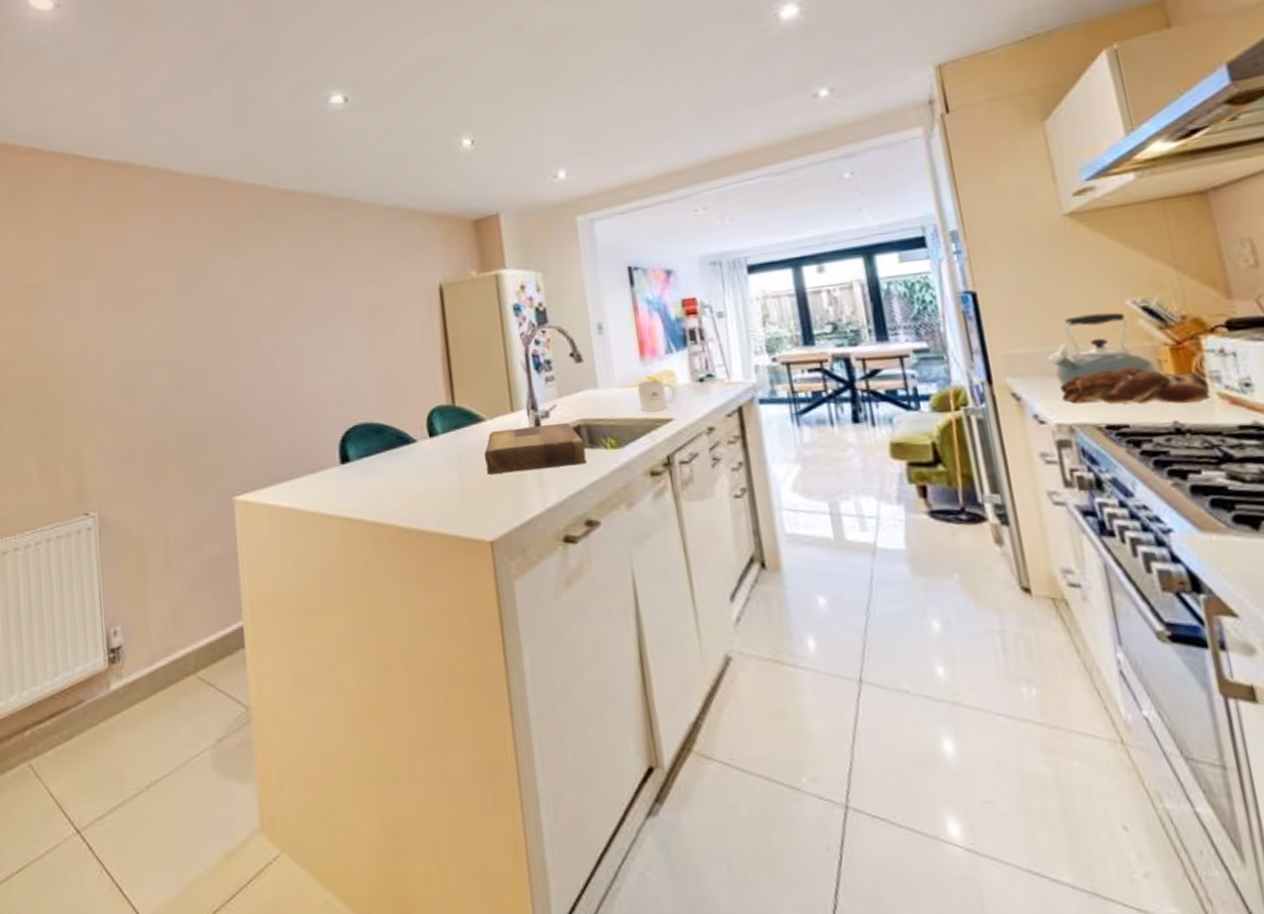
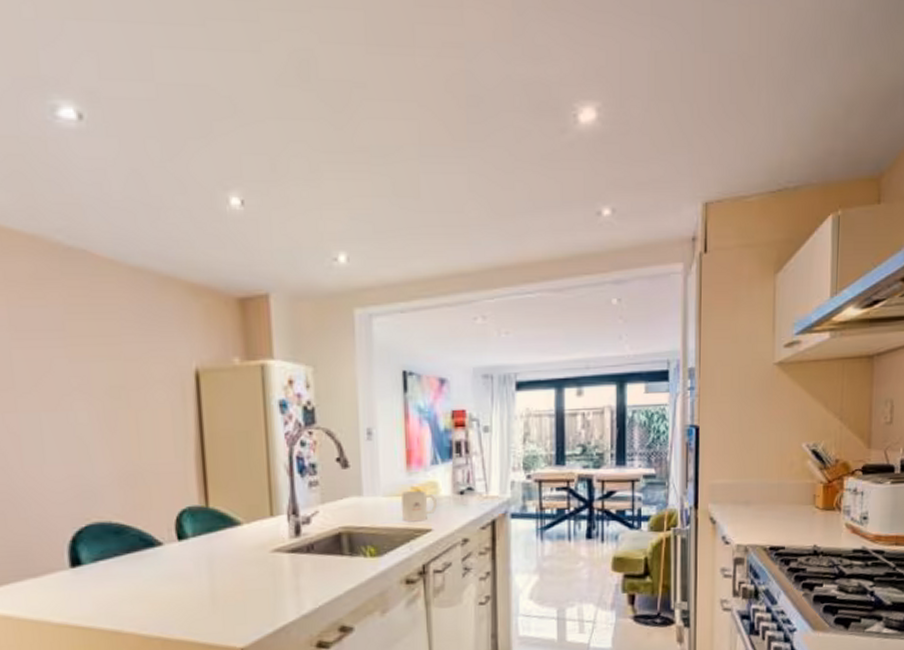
cutting board: present [484,423,587,475] -> none [238,529,345,581]
kettle: present [1046,312,1159,386] -> none [740,453,813,513]
bread loaf: present [1060,366,1211,404] -> none [745,499,842,532]

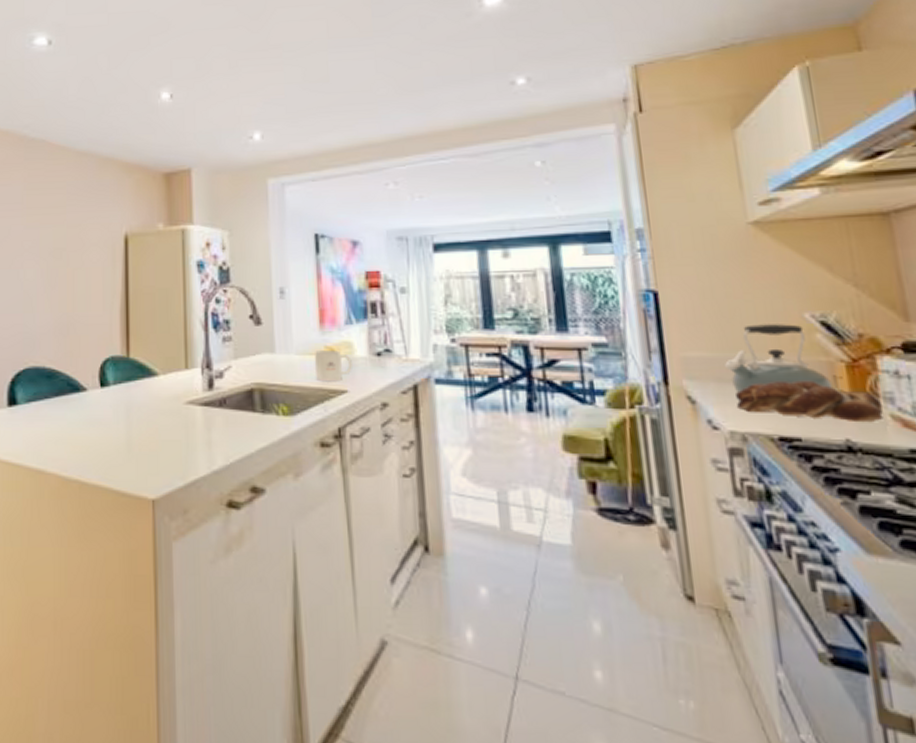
kettle: none [740,453,813,513] -> present [723,324,834,394]
bread loaf: none [745,499,842,532] -> present [736,380,884,423]

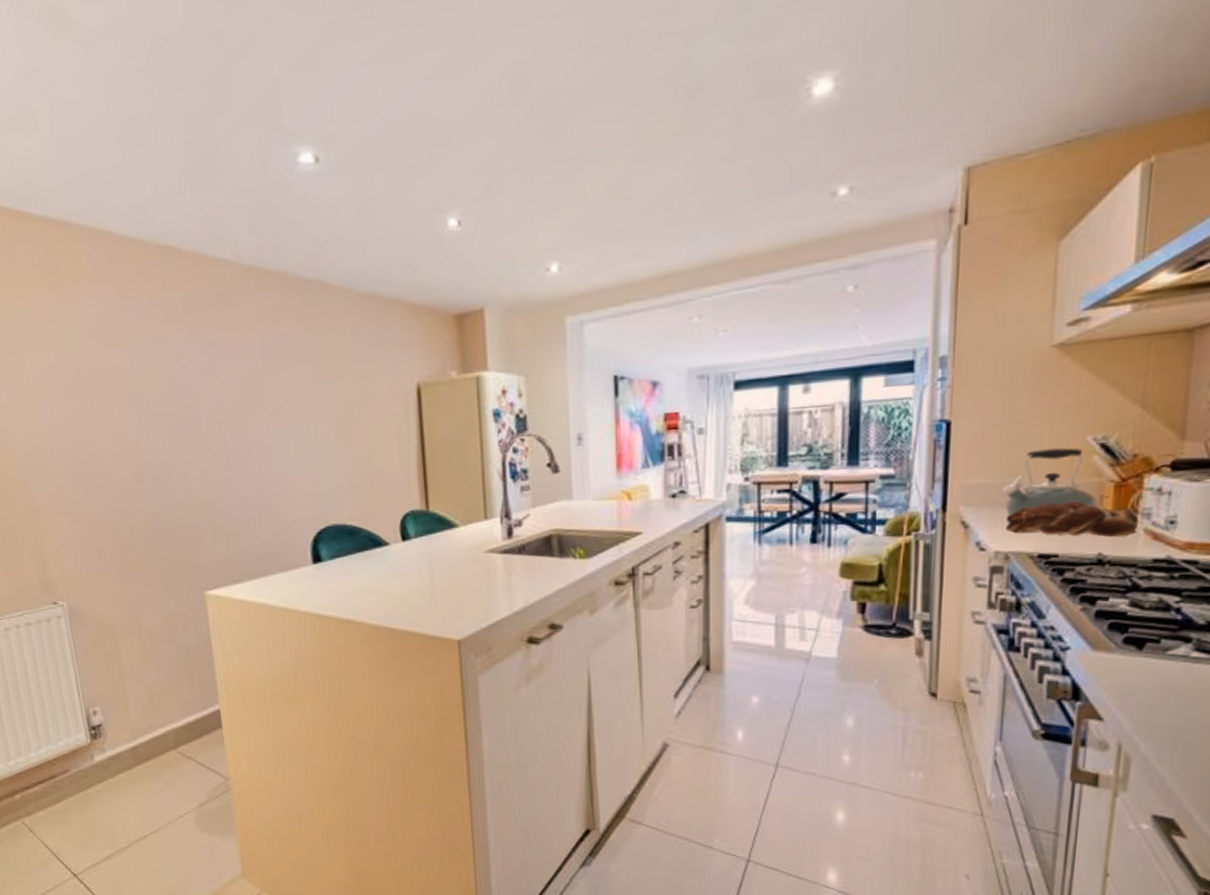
mug: present [314,350,352,382] -> none [610,494,647,525]

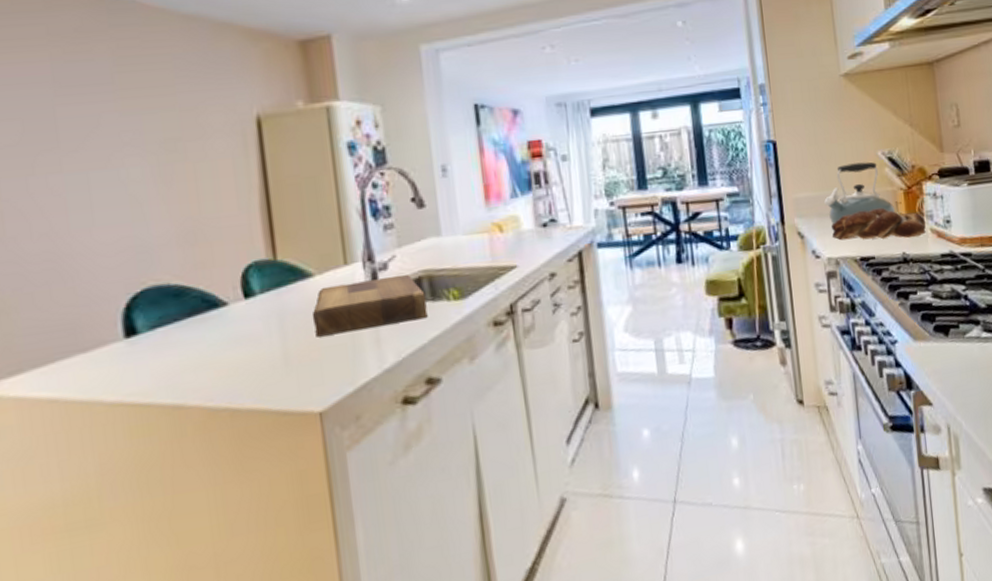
cutting board: none [455,532,555,579] -> present [312,275,428,337]

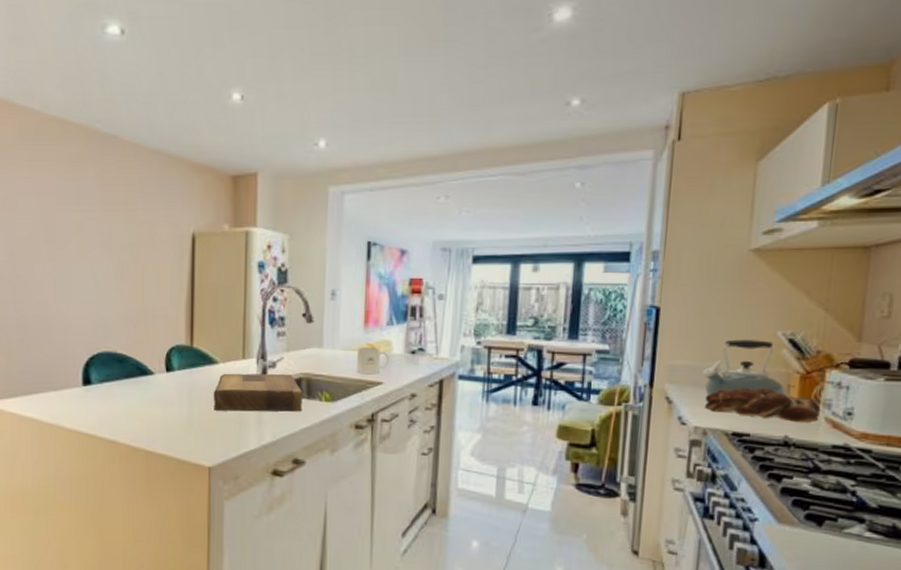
mug: none [482,226,520,261] -> present [356,347,389,375]

